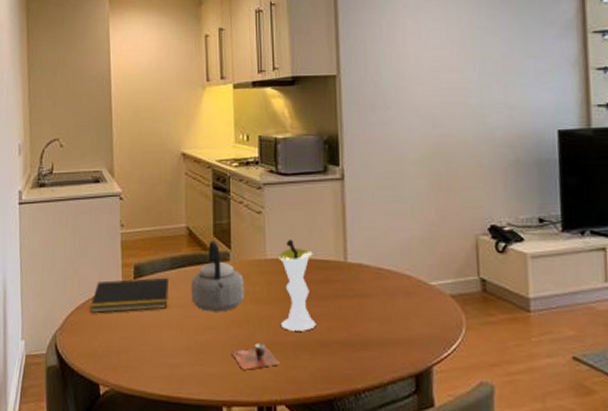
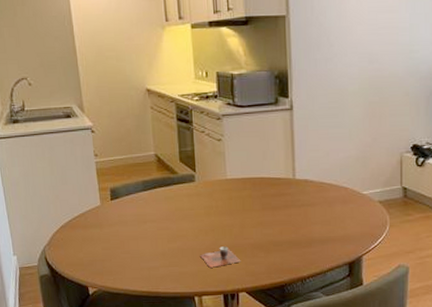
notepad: present [90,277,170,313] -> none [73,198,143,230]
teapot: present [191,240,244,312] -> none [162,165,209,224]
vase: present [277,240,316,331] -> none [236,162,270,235]

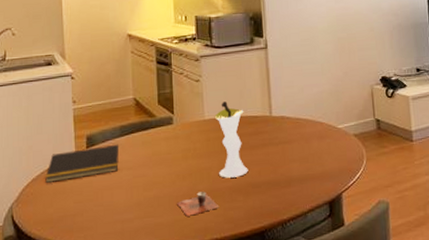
notepad: none [73,198,143,230] -> present [45,144,120,183]
vase: none [236,162,270,235] -> present [214,101,248,178]

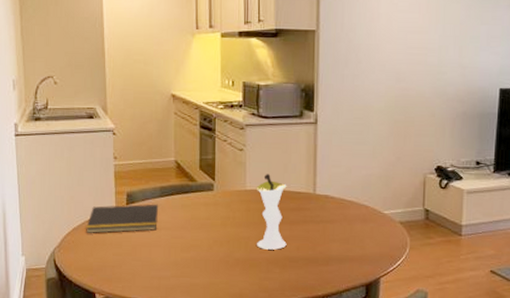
cup: present [177,191,219,216] -> none [213,259,255,281]

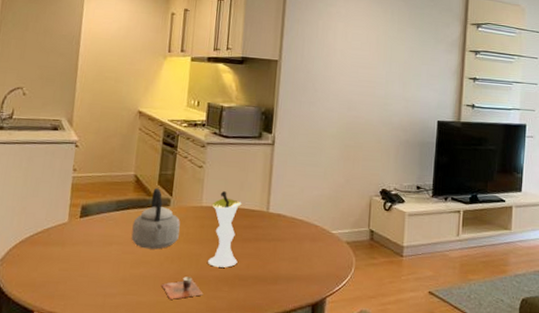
notepad: present [86,204,159,233] -> none [33,217,113,247]
teapot: none [178,173,226,234] -> present [131,188,180,250]
cup: none [213,259,255,281] -> present [162,277,204,299]

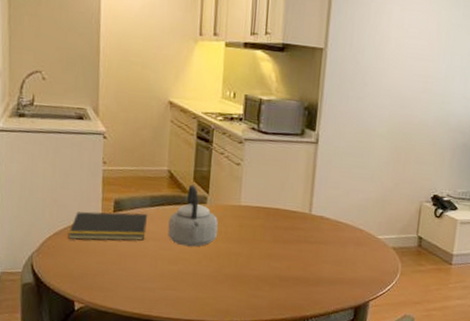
notepad: none [33,217,113,247] -> present [68,211,148,241]
cup: present [162,277,204,299] -> none [201,275,244,296]
vase: present [208,191,242,268] -> none [248,191,283,268]

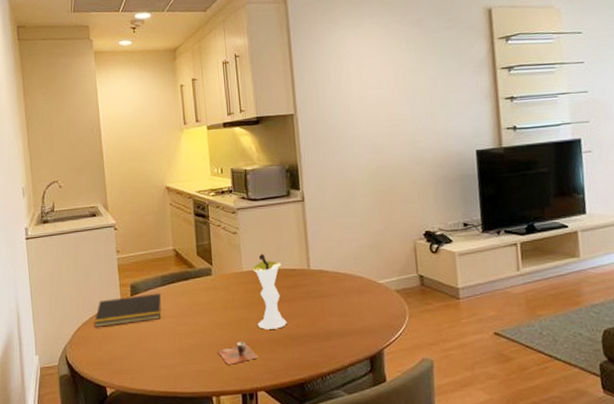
teapot: present [168,184,218,247] -> none [180,259,226,319]
cup: none [201,275,244,296] -> present [218,342,259,365]
vase: none [248,191,283,268] -> present [252,254,287,329]

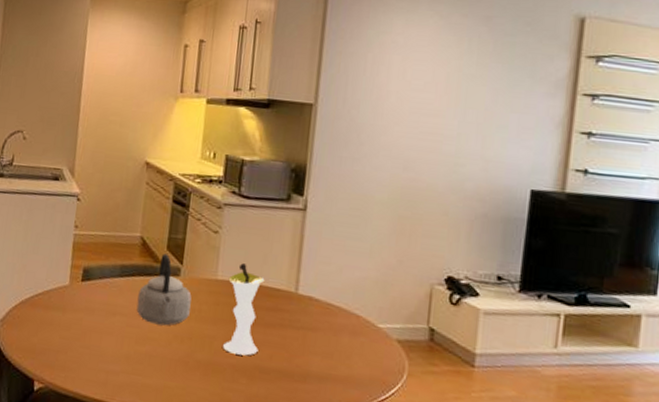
notepad: present [94,293,162,327] -> none [34,279,117,315]
teapot: none [180,259,226,319] -> present [136,253,192,326]
cup: present [218,342,259,365] -> none [170,361,217,386]

